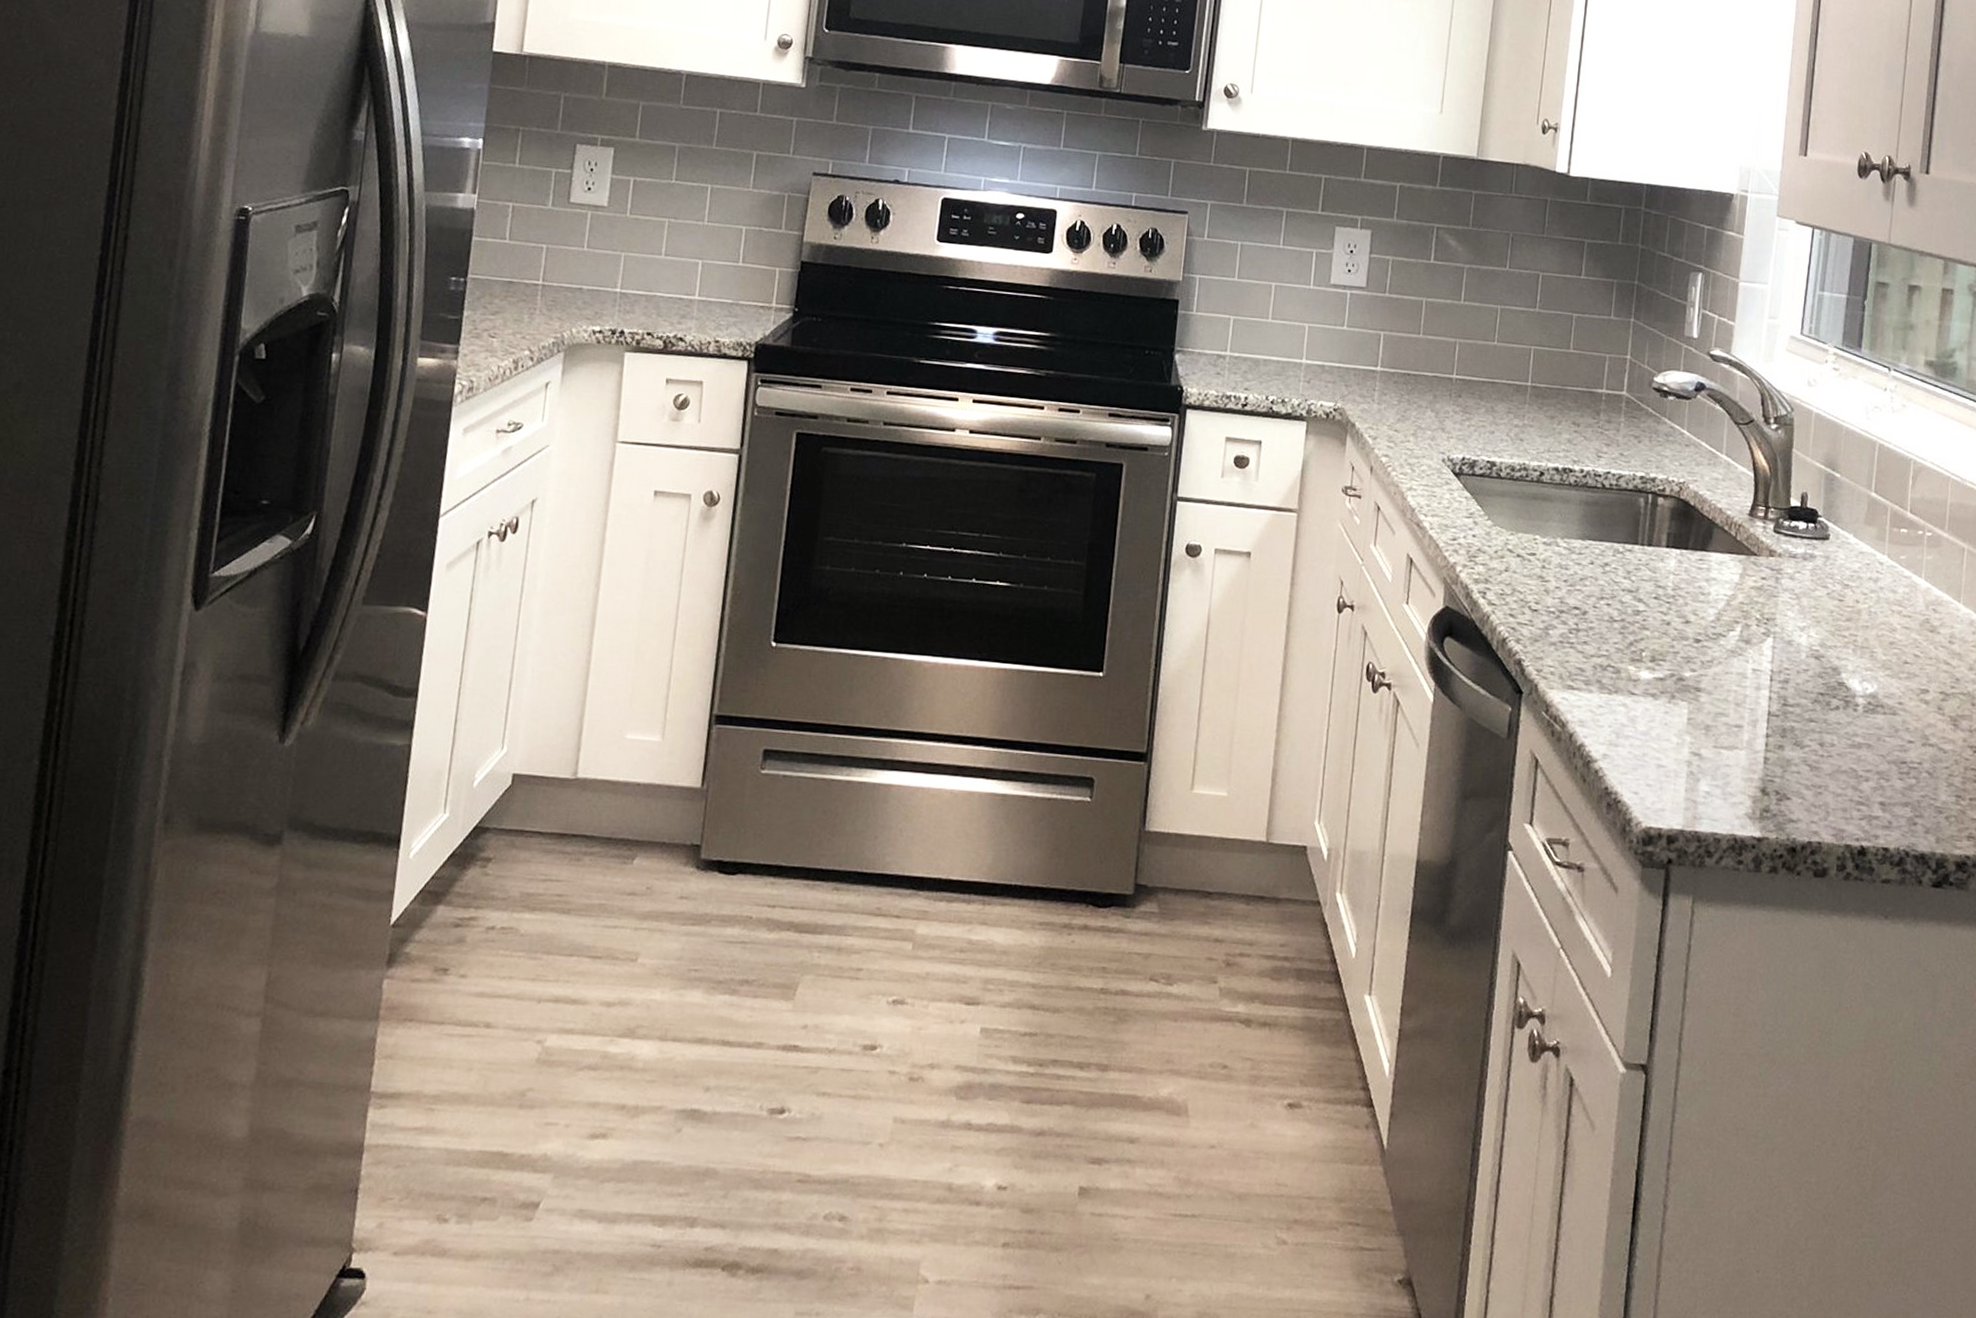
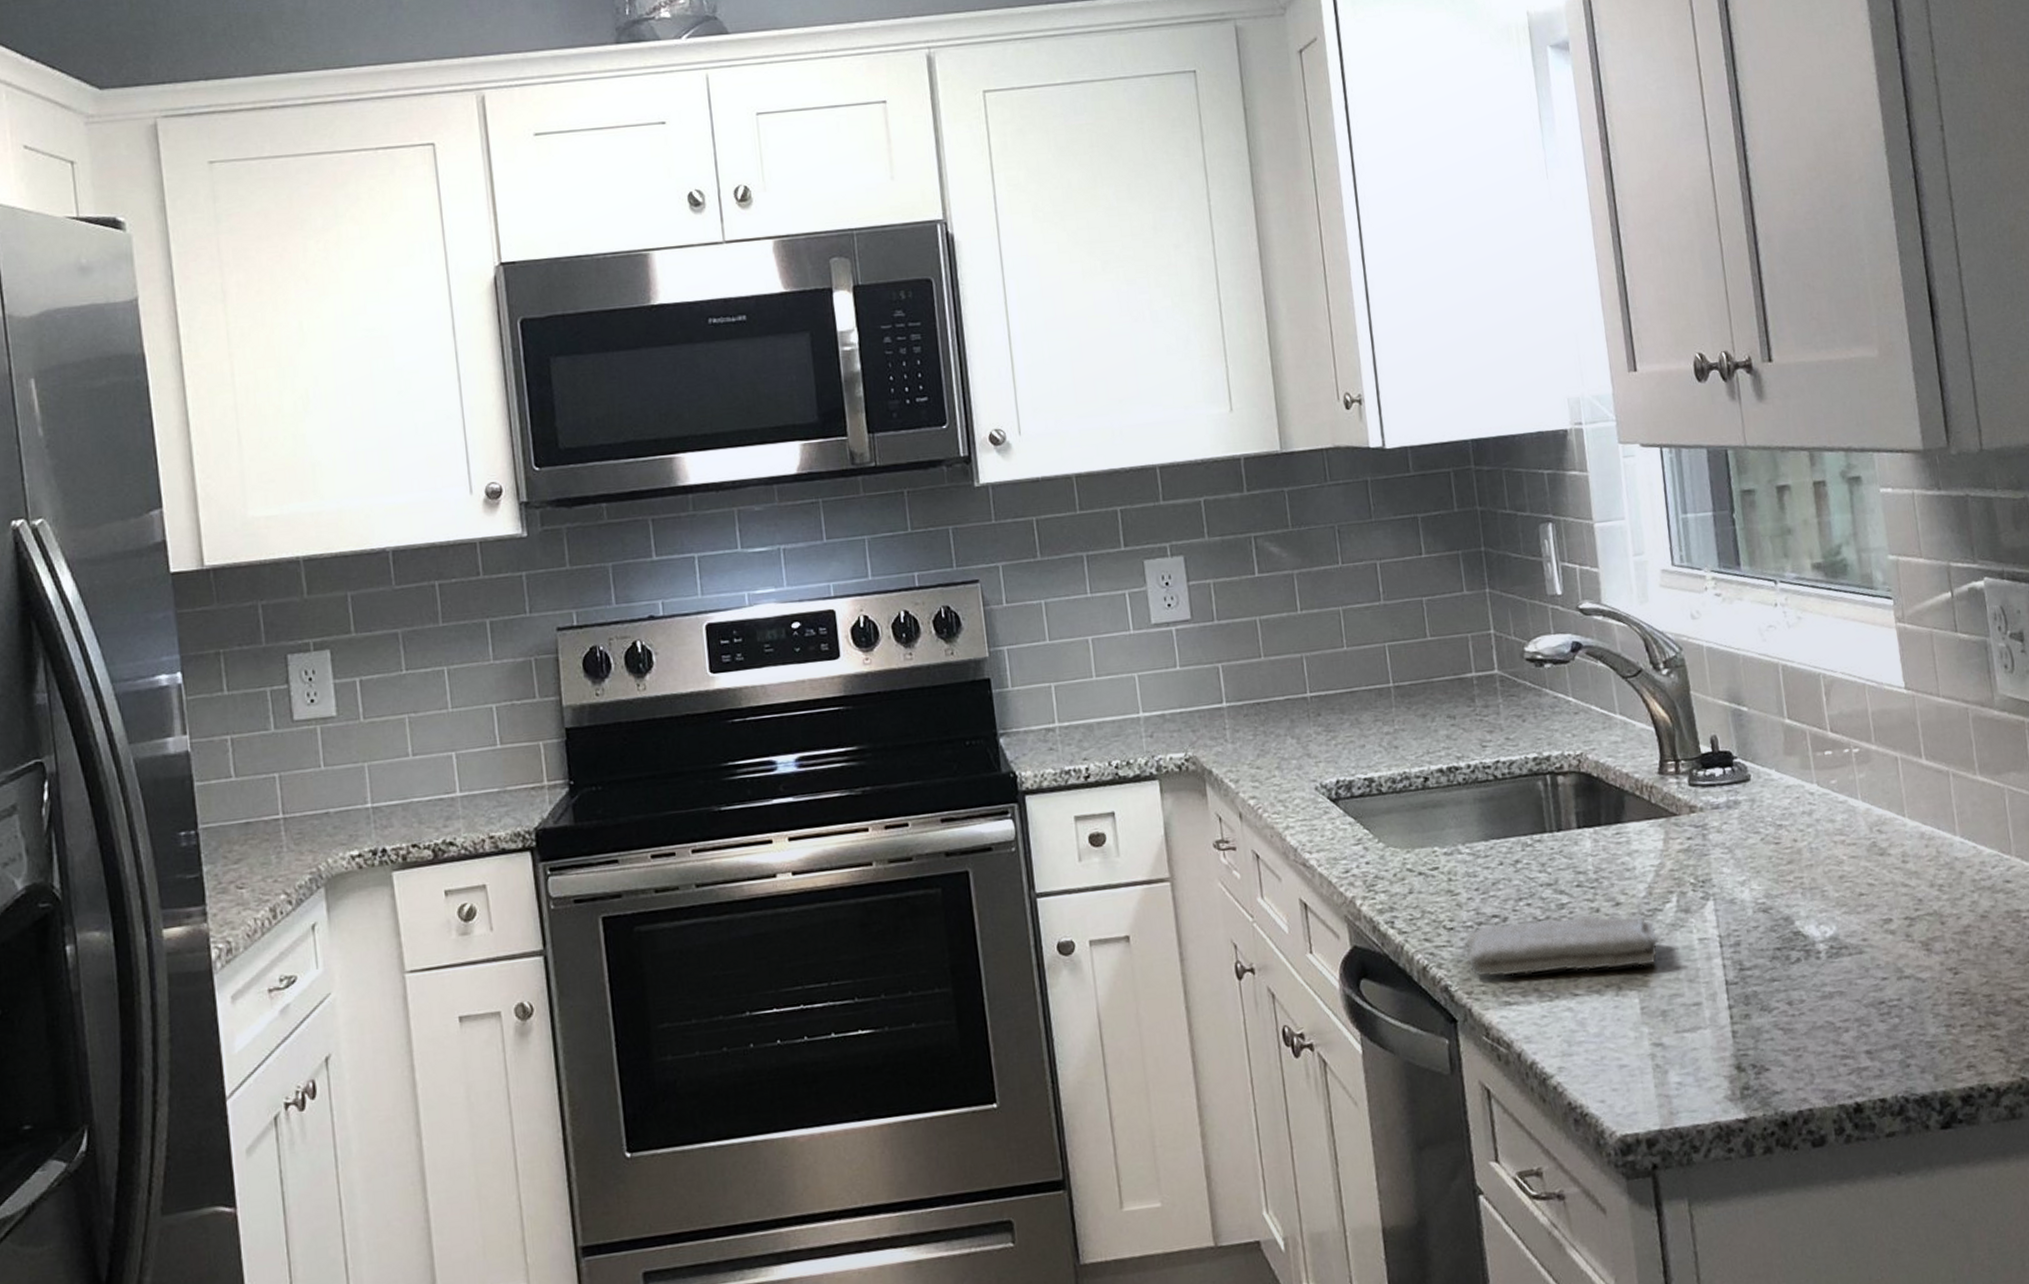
washcloth: none [1543,614,1719,682] -> present [1466,914,1661,977]

